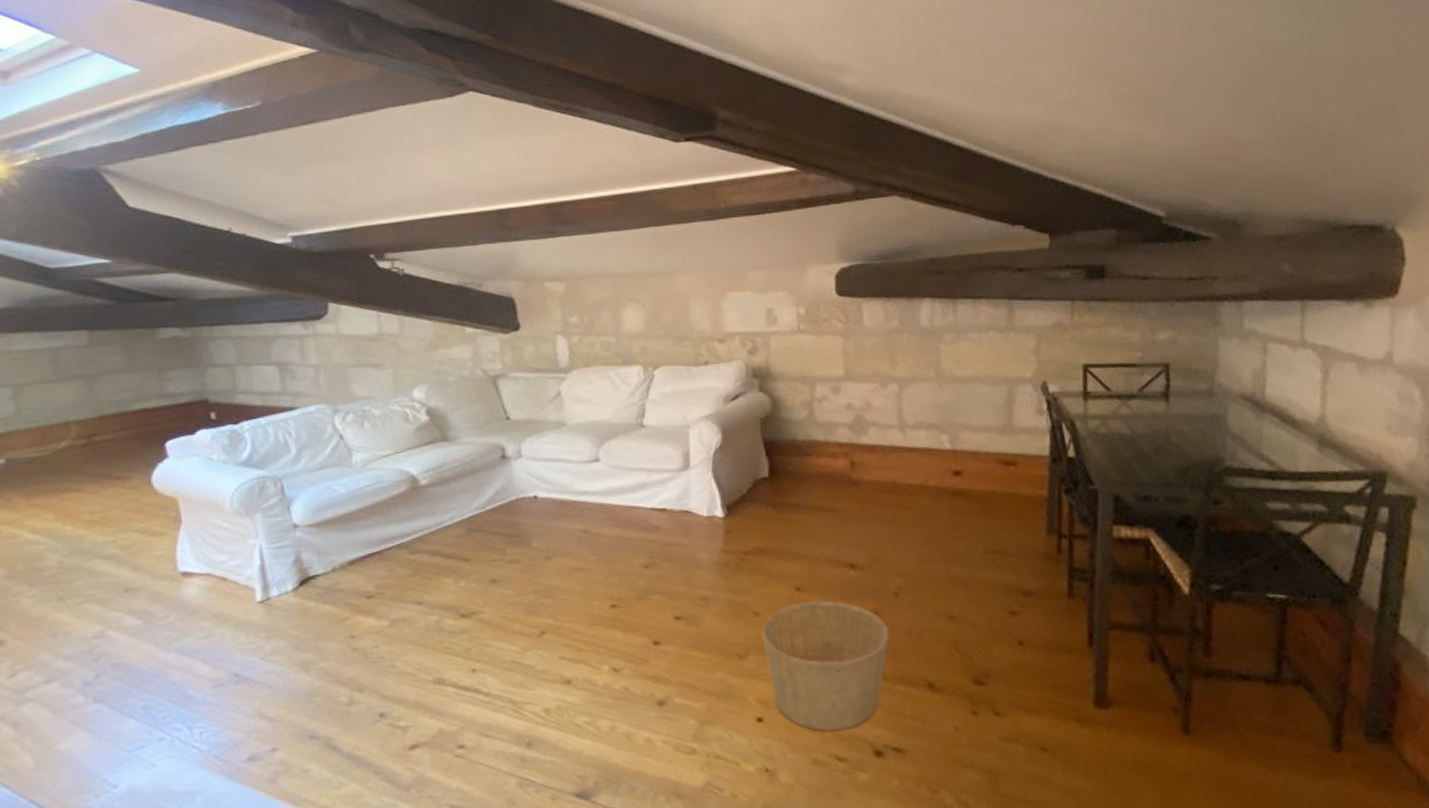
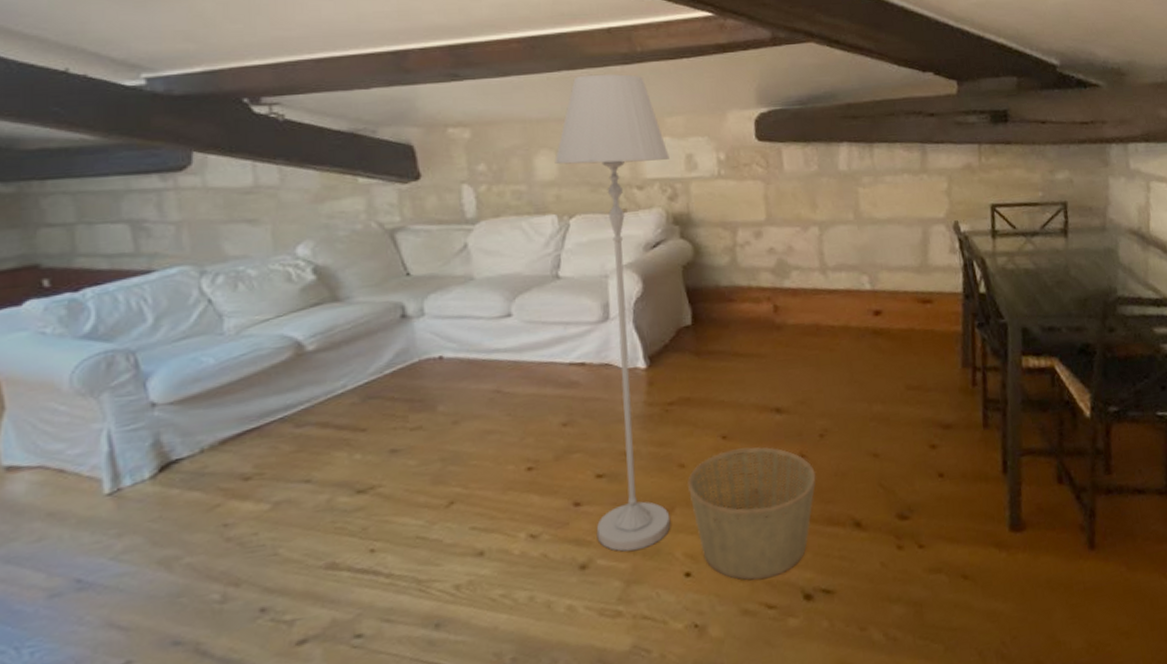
floor lamp: none [641,229,750,693] -> present [555,74,671,552]

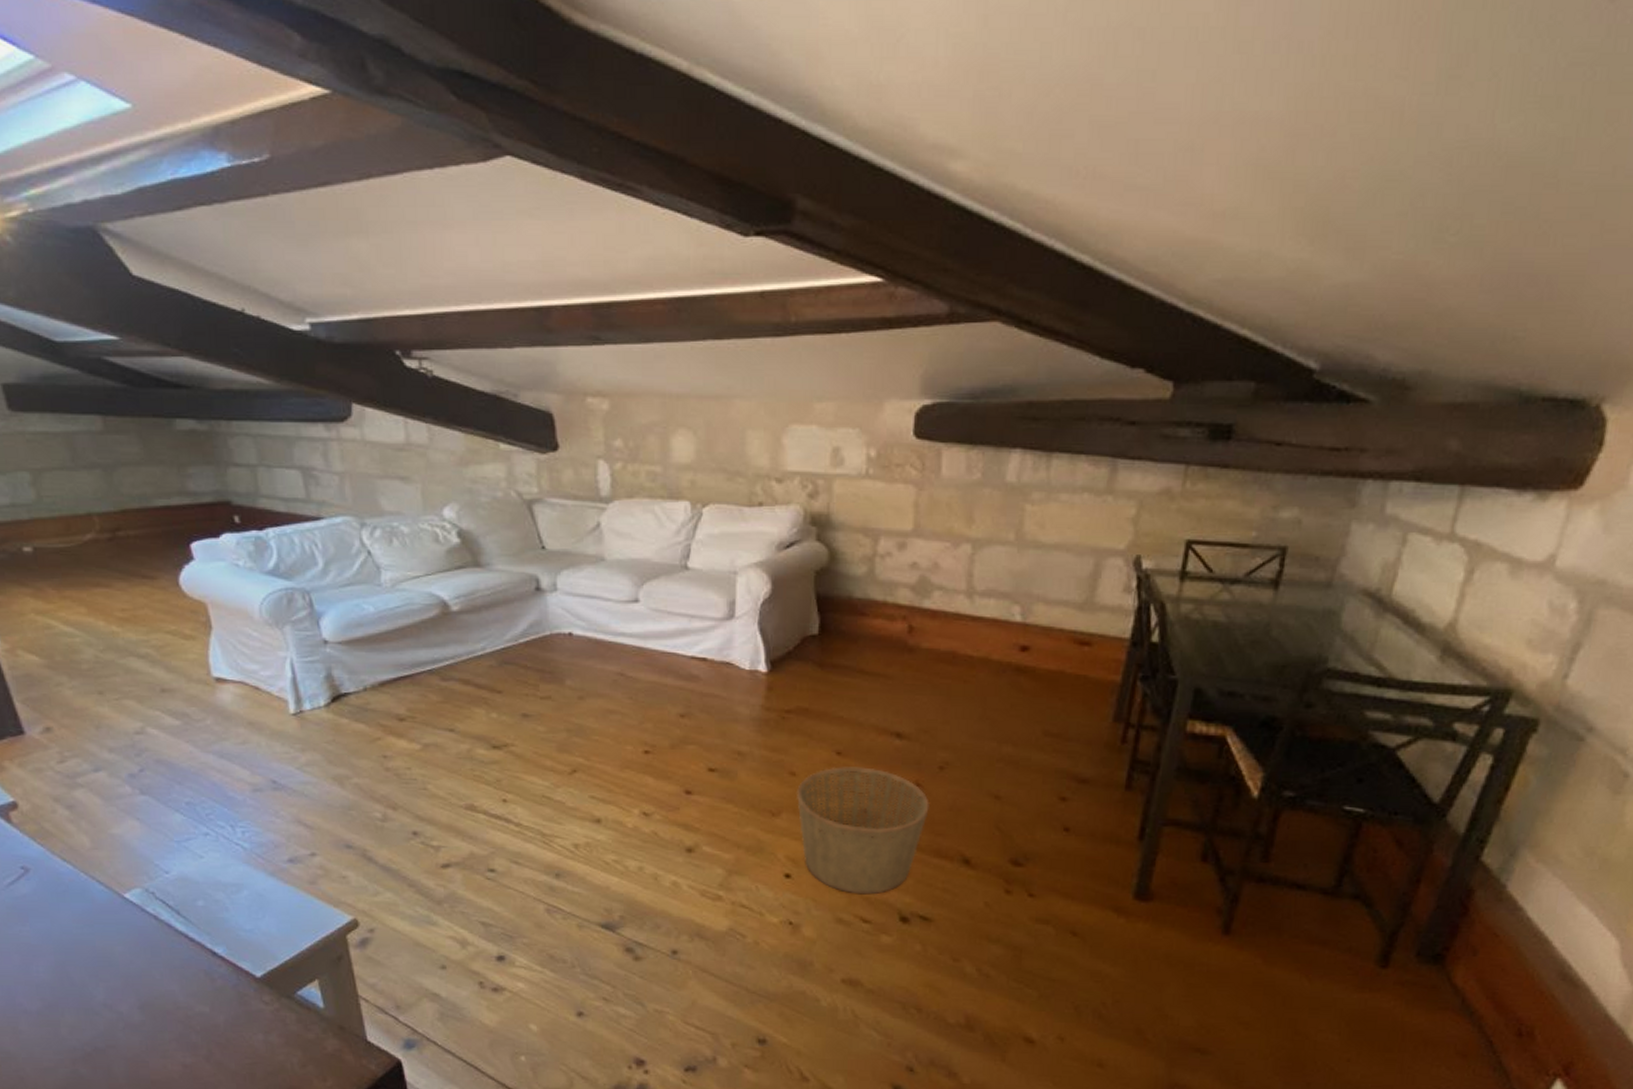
floor lamp: present [555,74,671,552] -> none [692,346,814,845]

